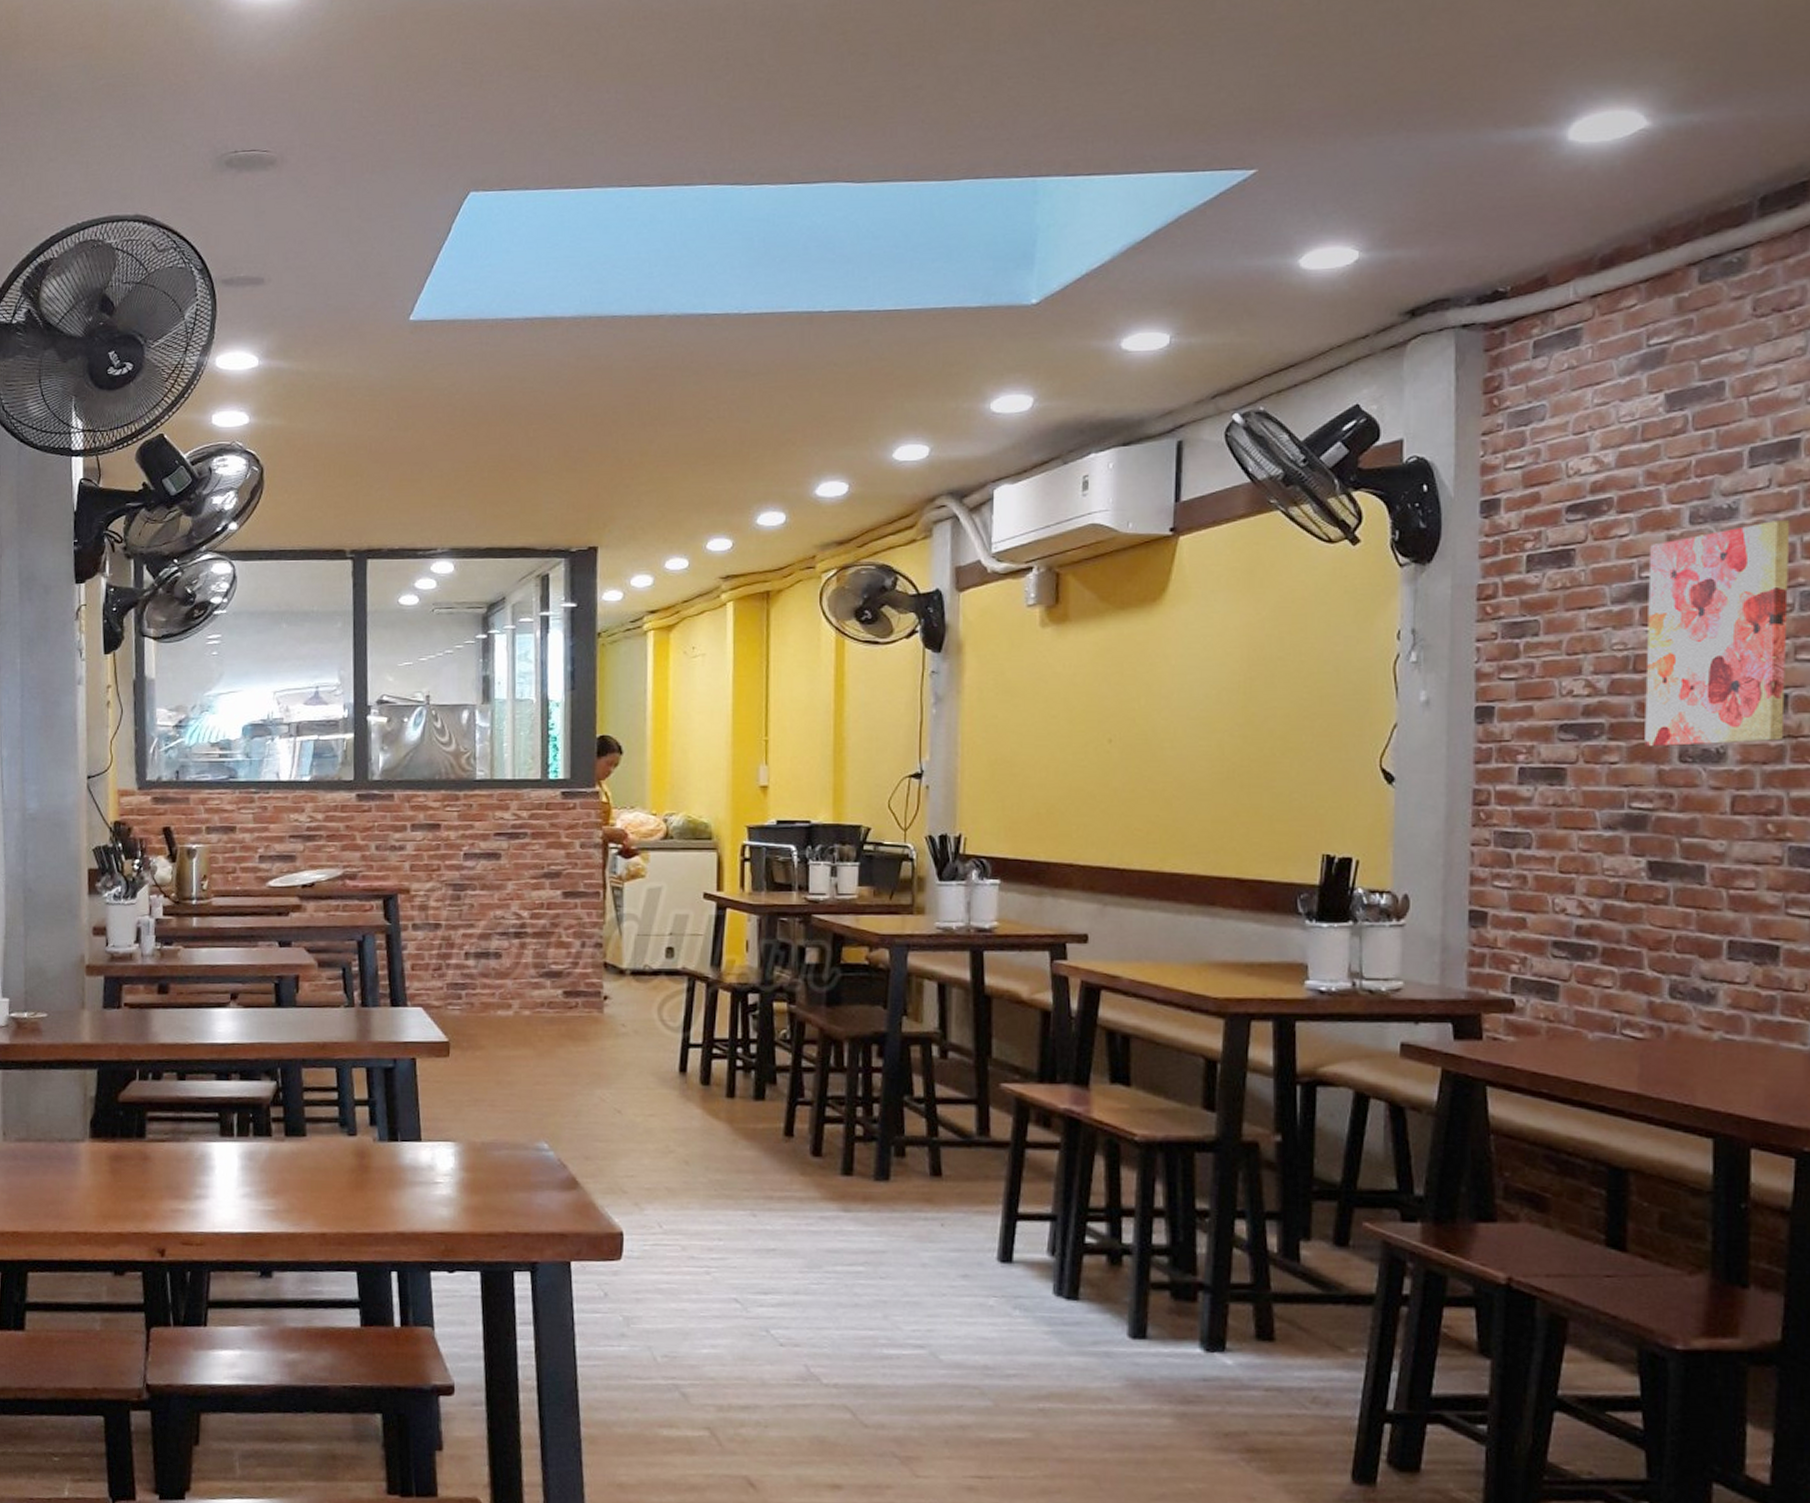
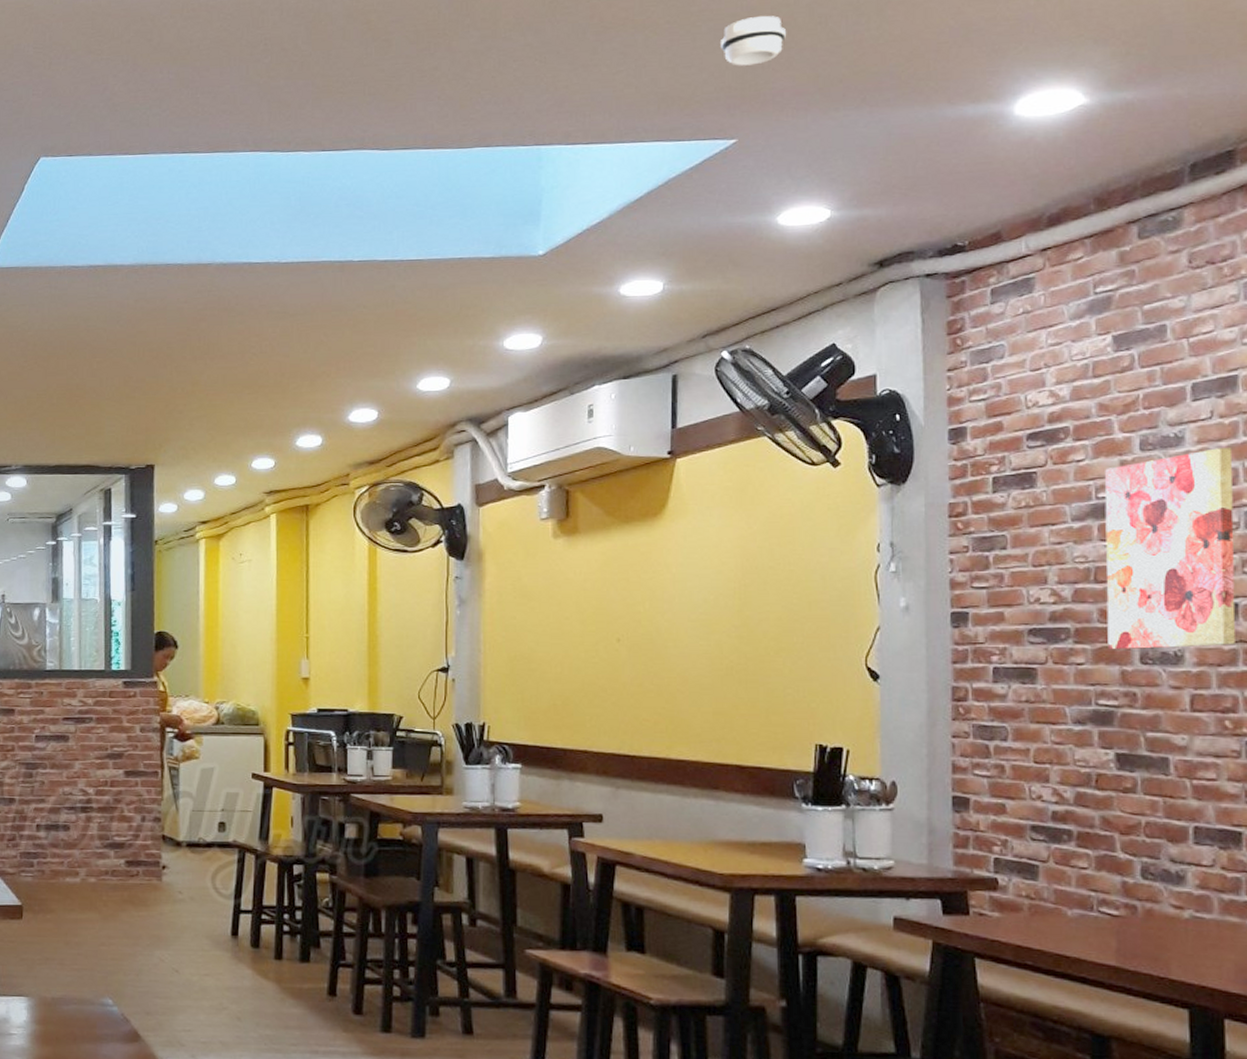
smoke detector: none [1242,24,1315,84] -> present [721,15,786,66]

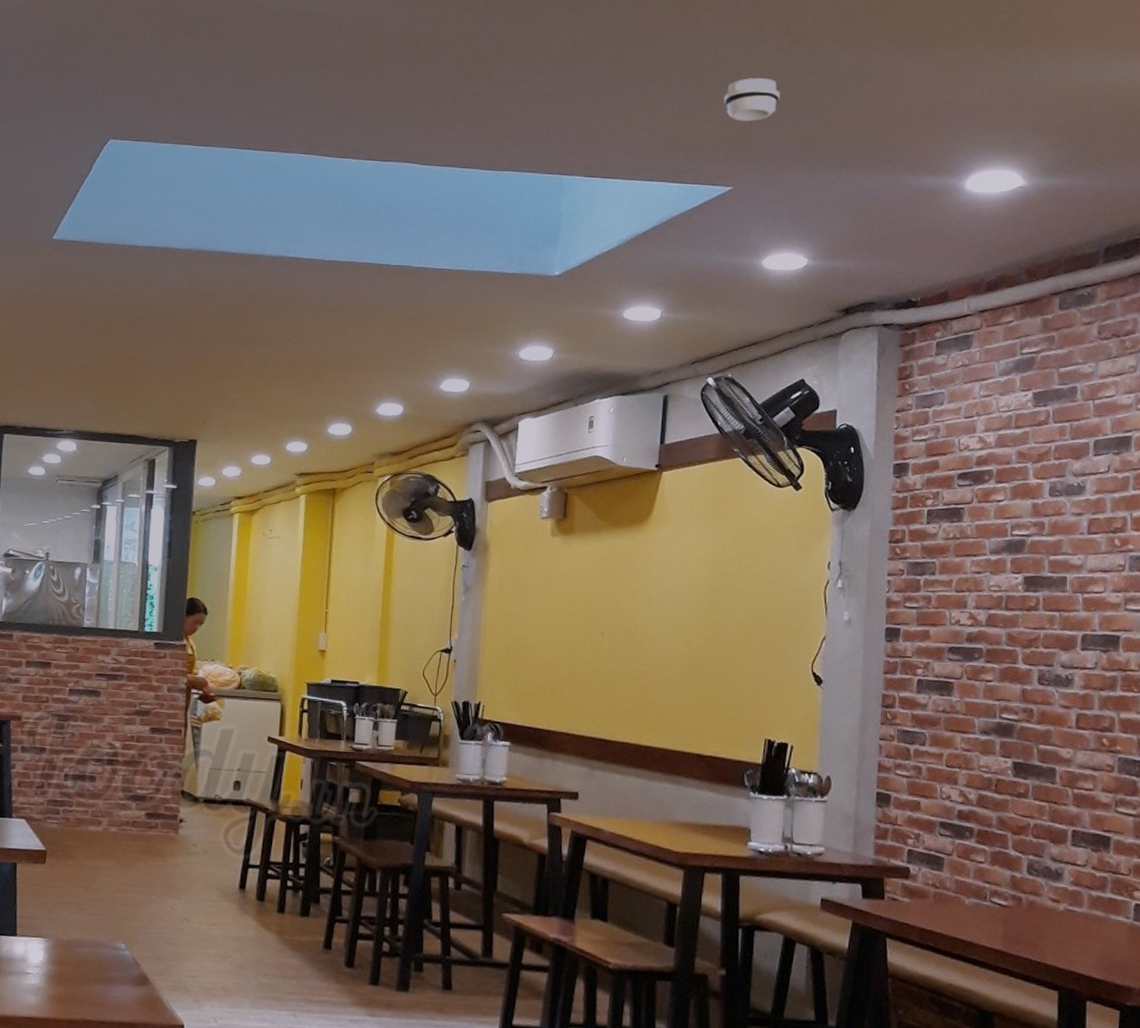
wall art: present [1104,448,1236,650] -> none [1013,499,1123,673]

